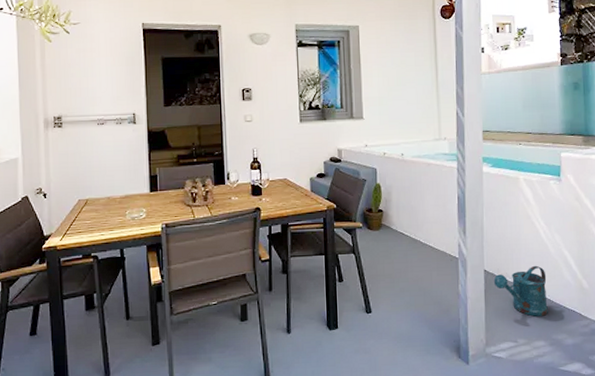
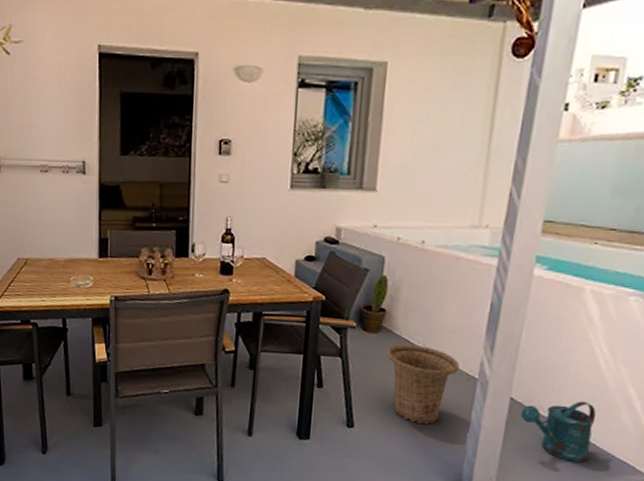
basket: none [388,236,443,302] -> present [387,344,459,424]

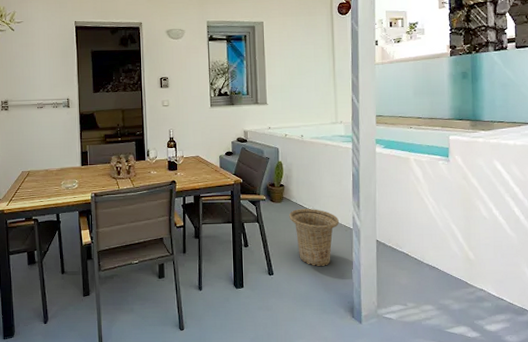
watering can: present [520,401,597,463] -> none [385,237,436,283]

